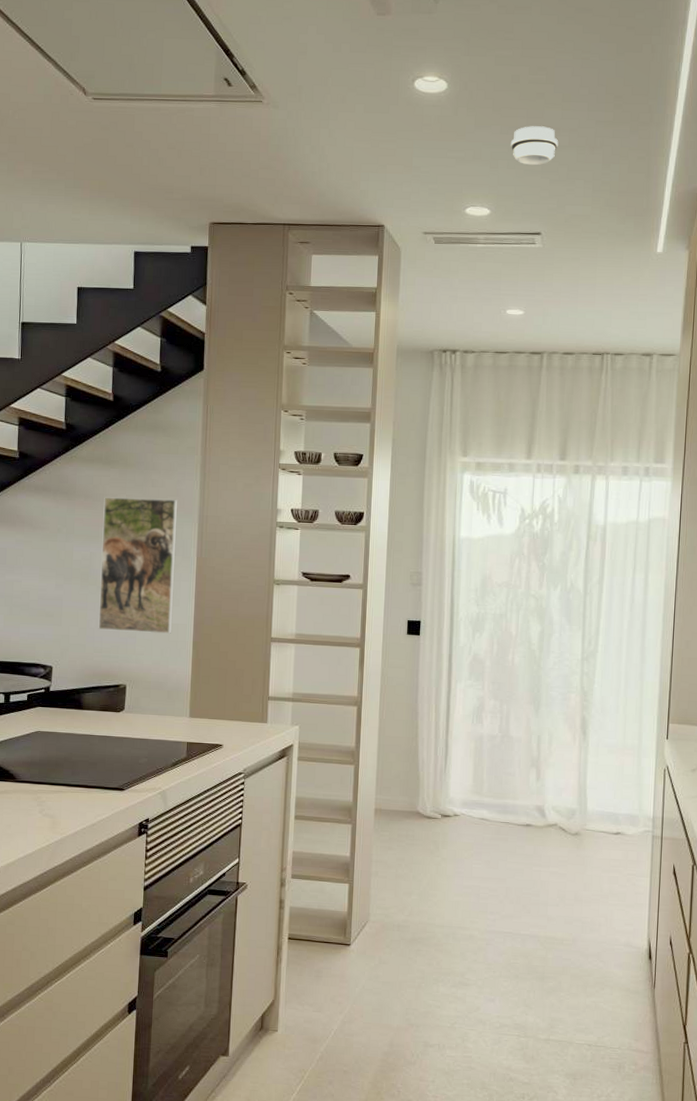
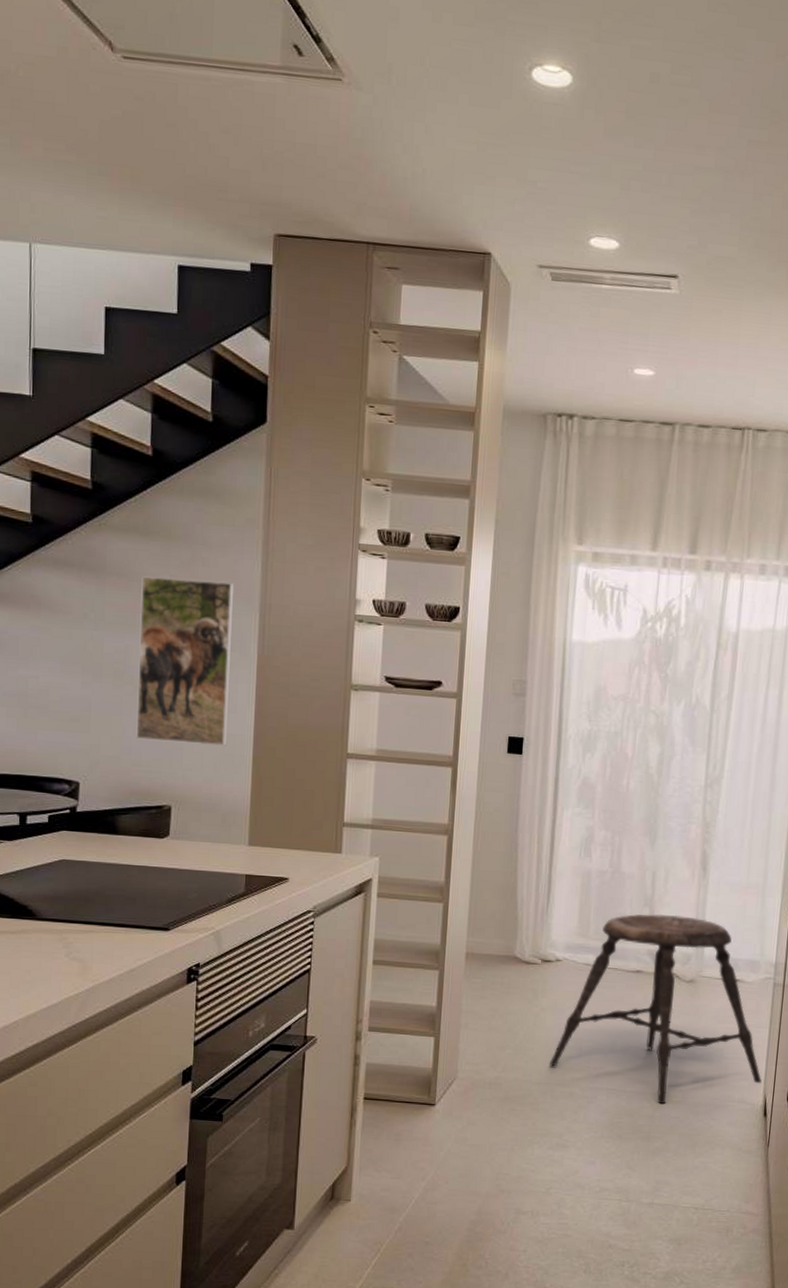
stool: none [450,773,645,947] -> present [549,914,762,1105]
smoke detector: present [510,126,559,166] -> none [645,139,703,191]

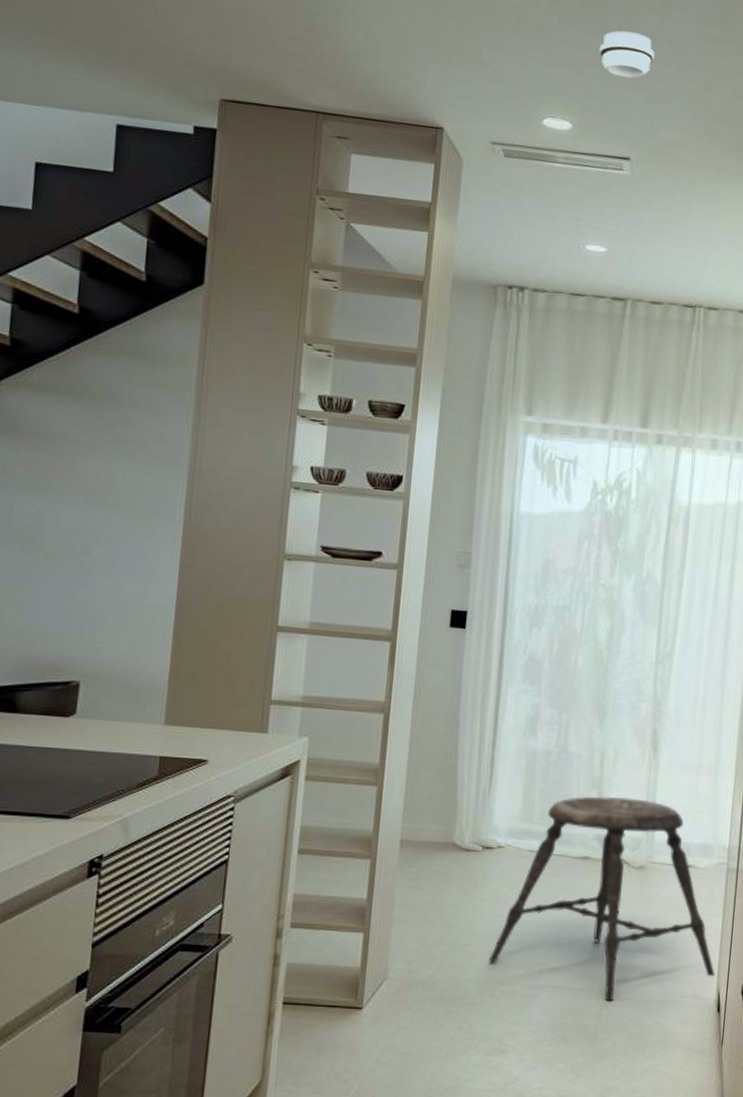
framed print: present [136,576,233,746] -> none [44,437,161,618]
smoke detector: none [645,139,703,191] -> present [599,30,655,79]

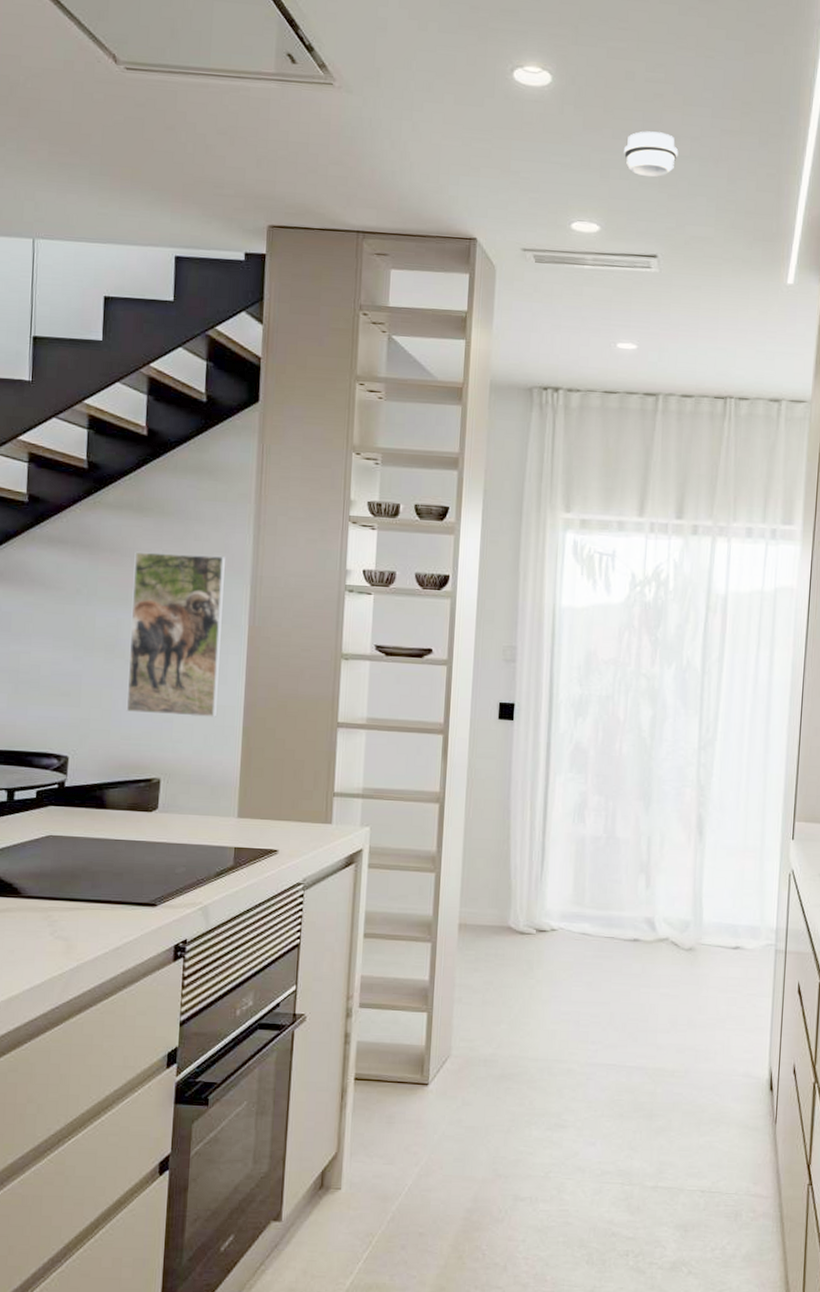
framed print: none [44,437,161,618] -> present [126,551,225,718]
stool: present [488,796,715,1002] -> none [546,880,766,1080]

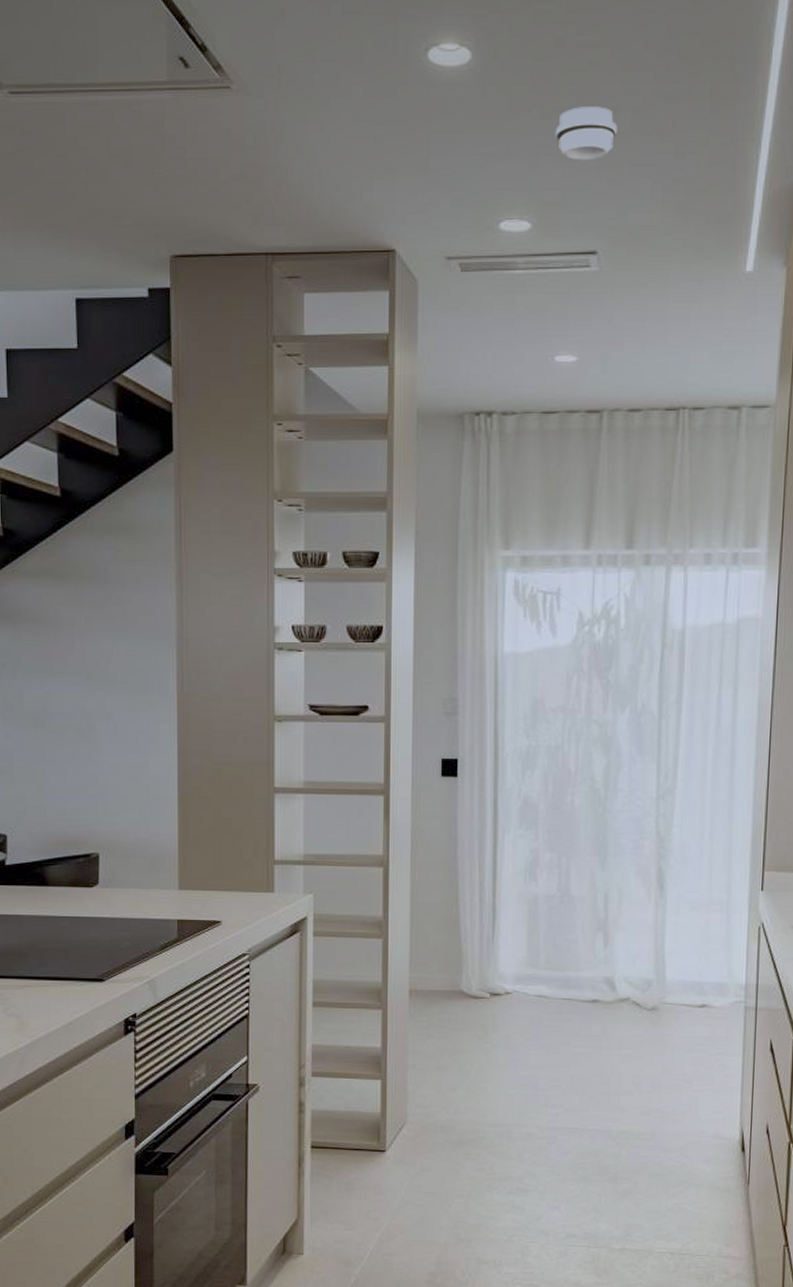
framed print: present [126,551,225,718] -> none [57,619,150,790]

